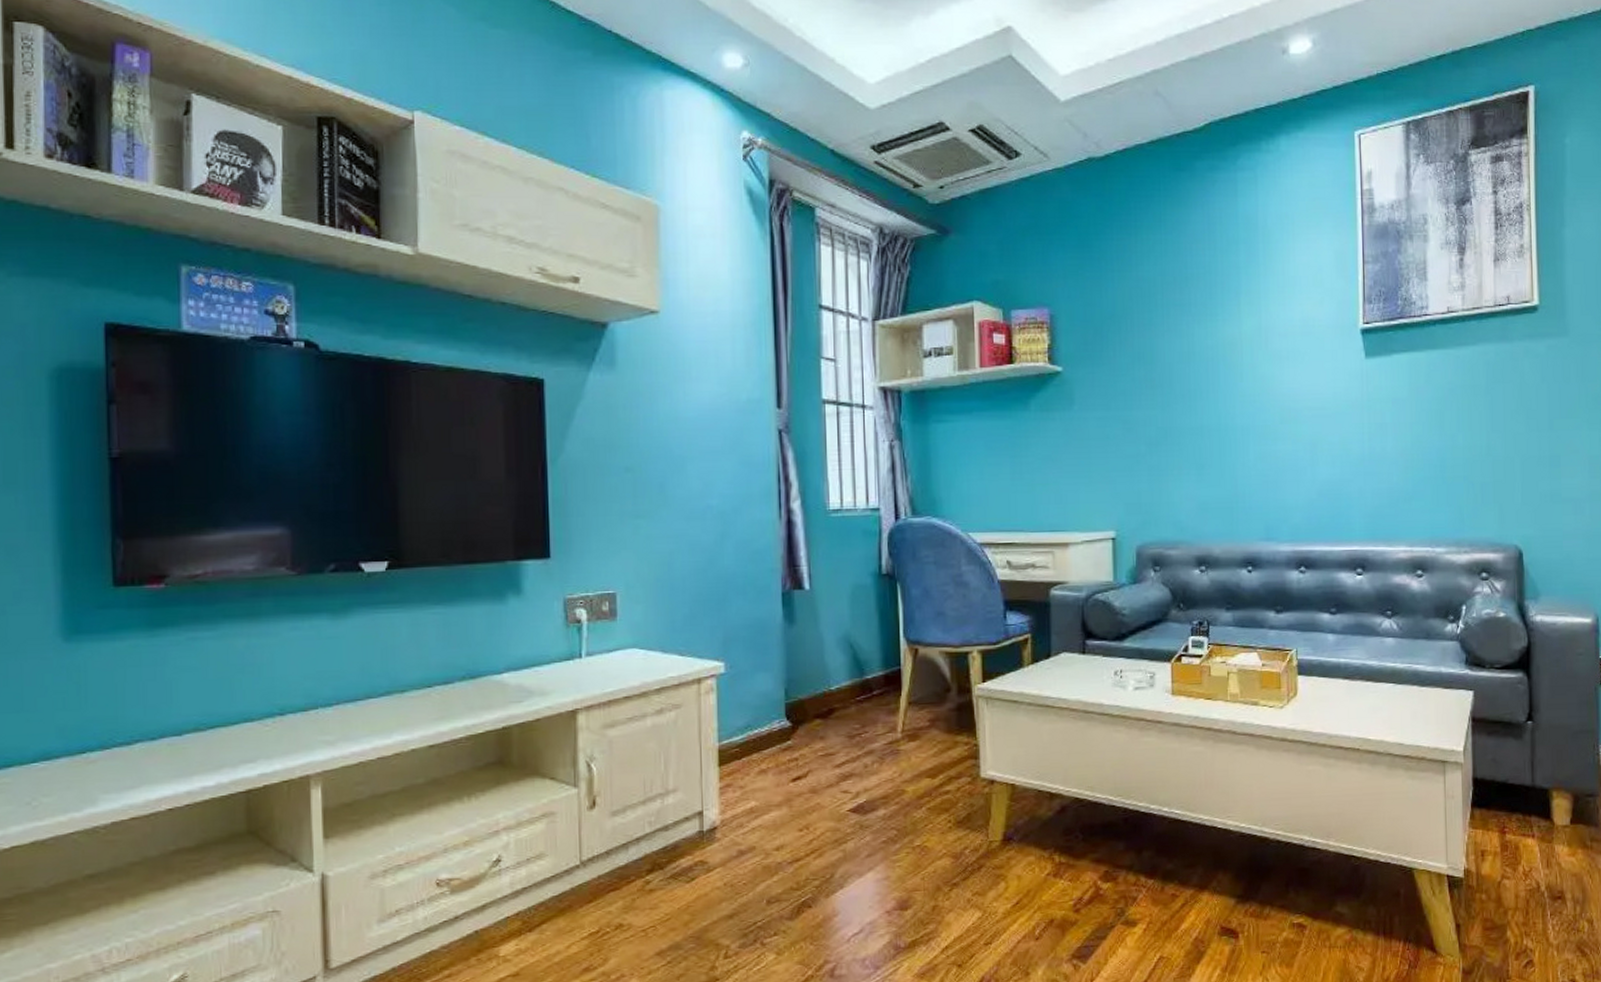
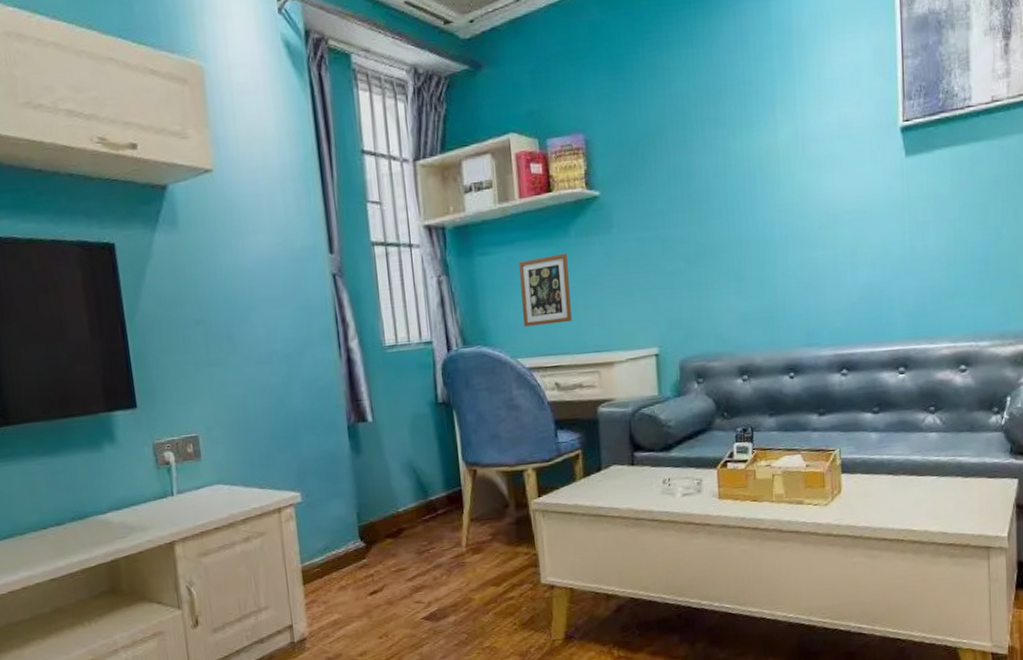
picture frame: none [976,427,1028,500] -> present [519,253,572,327]

